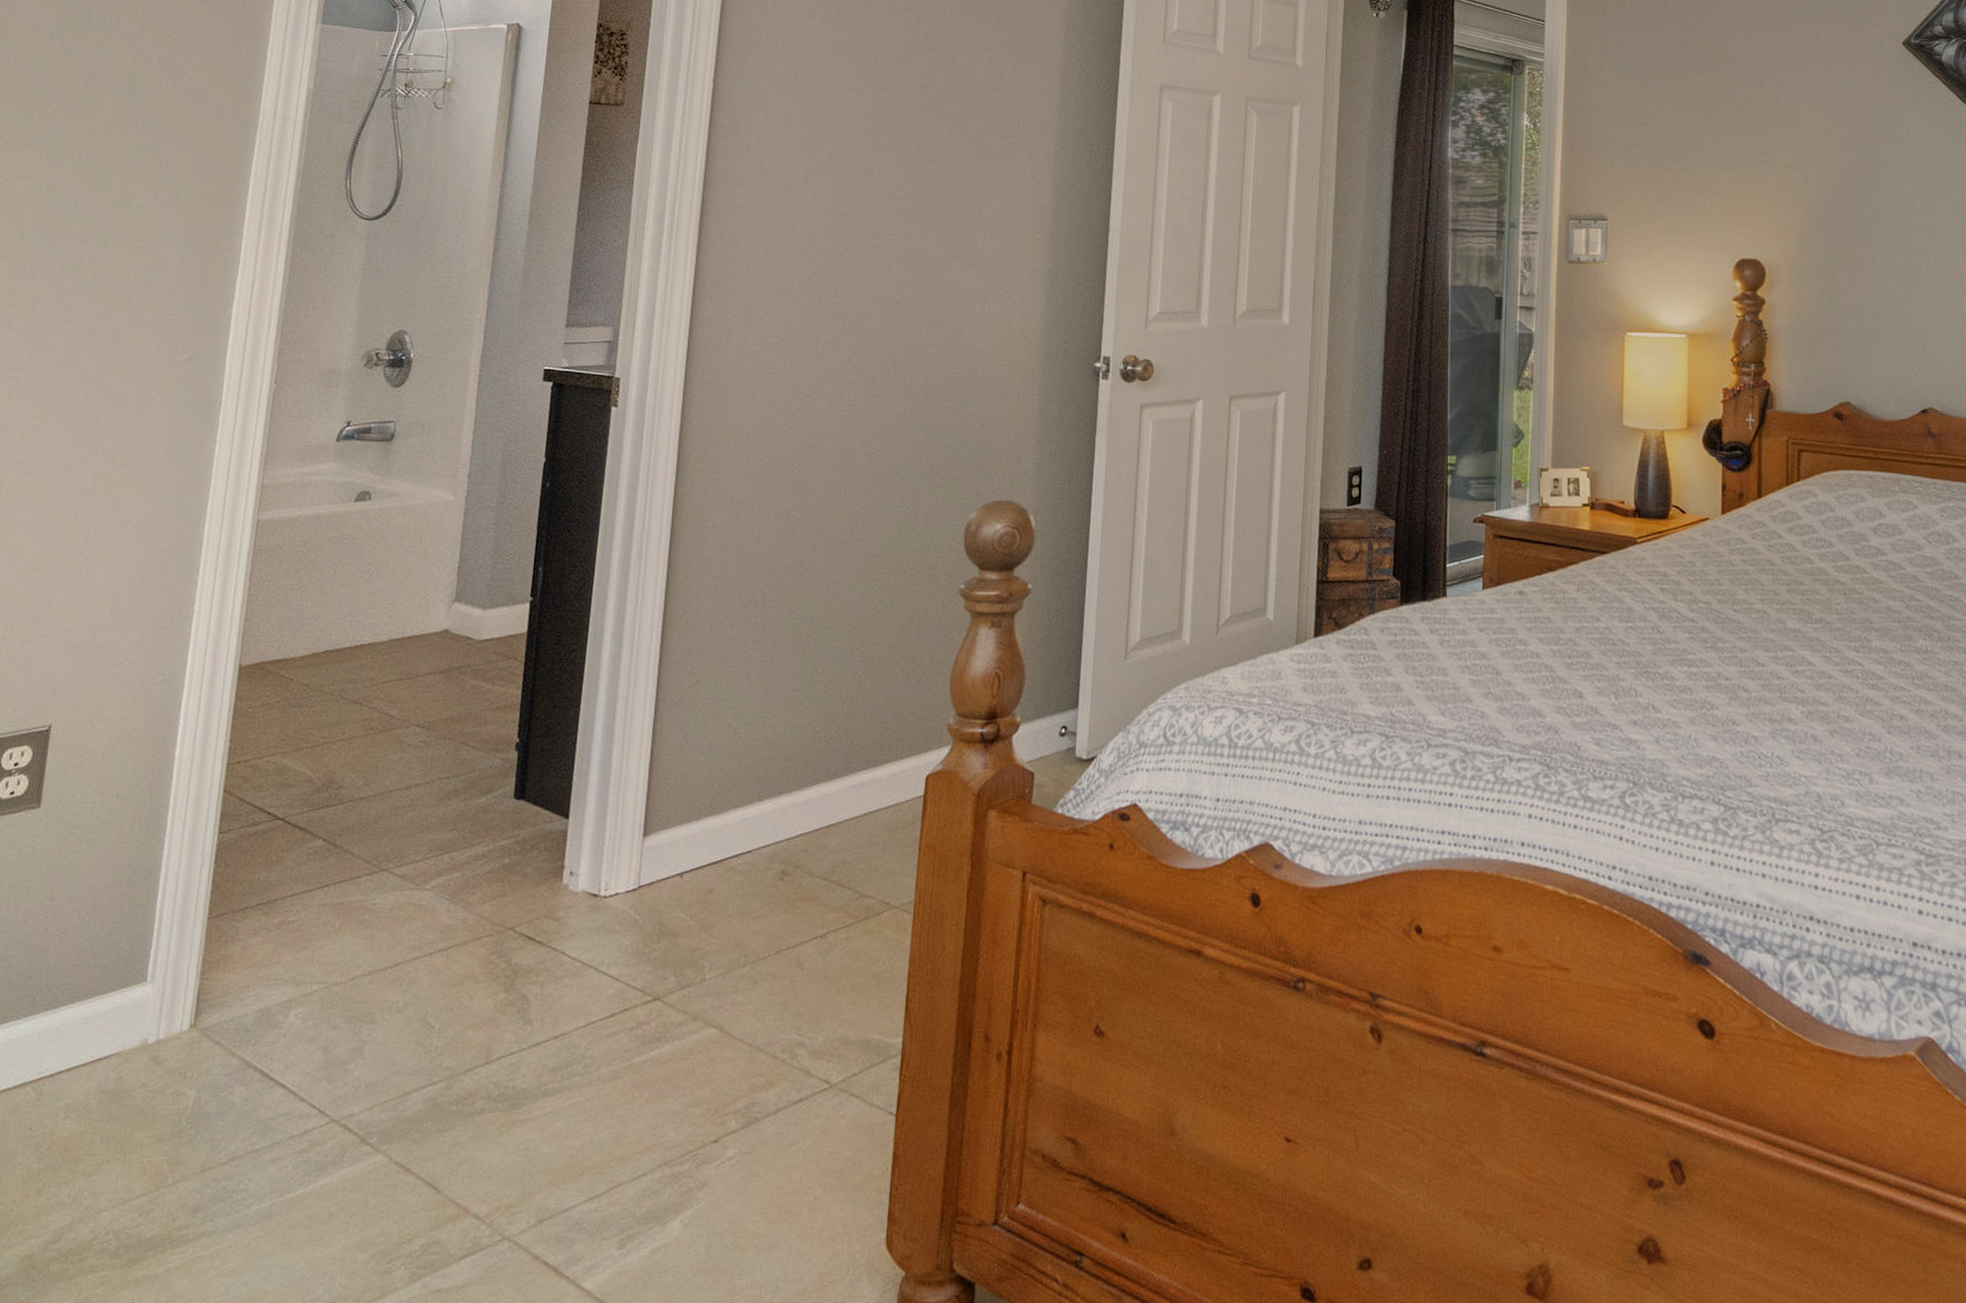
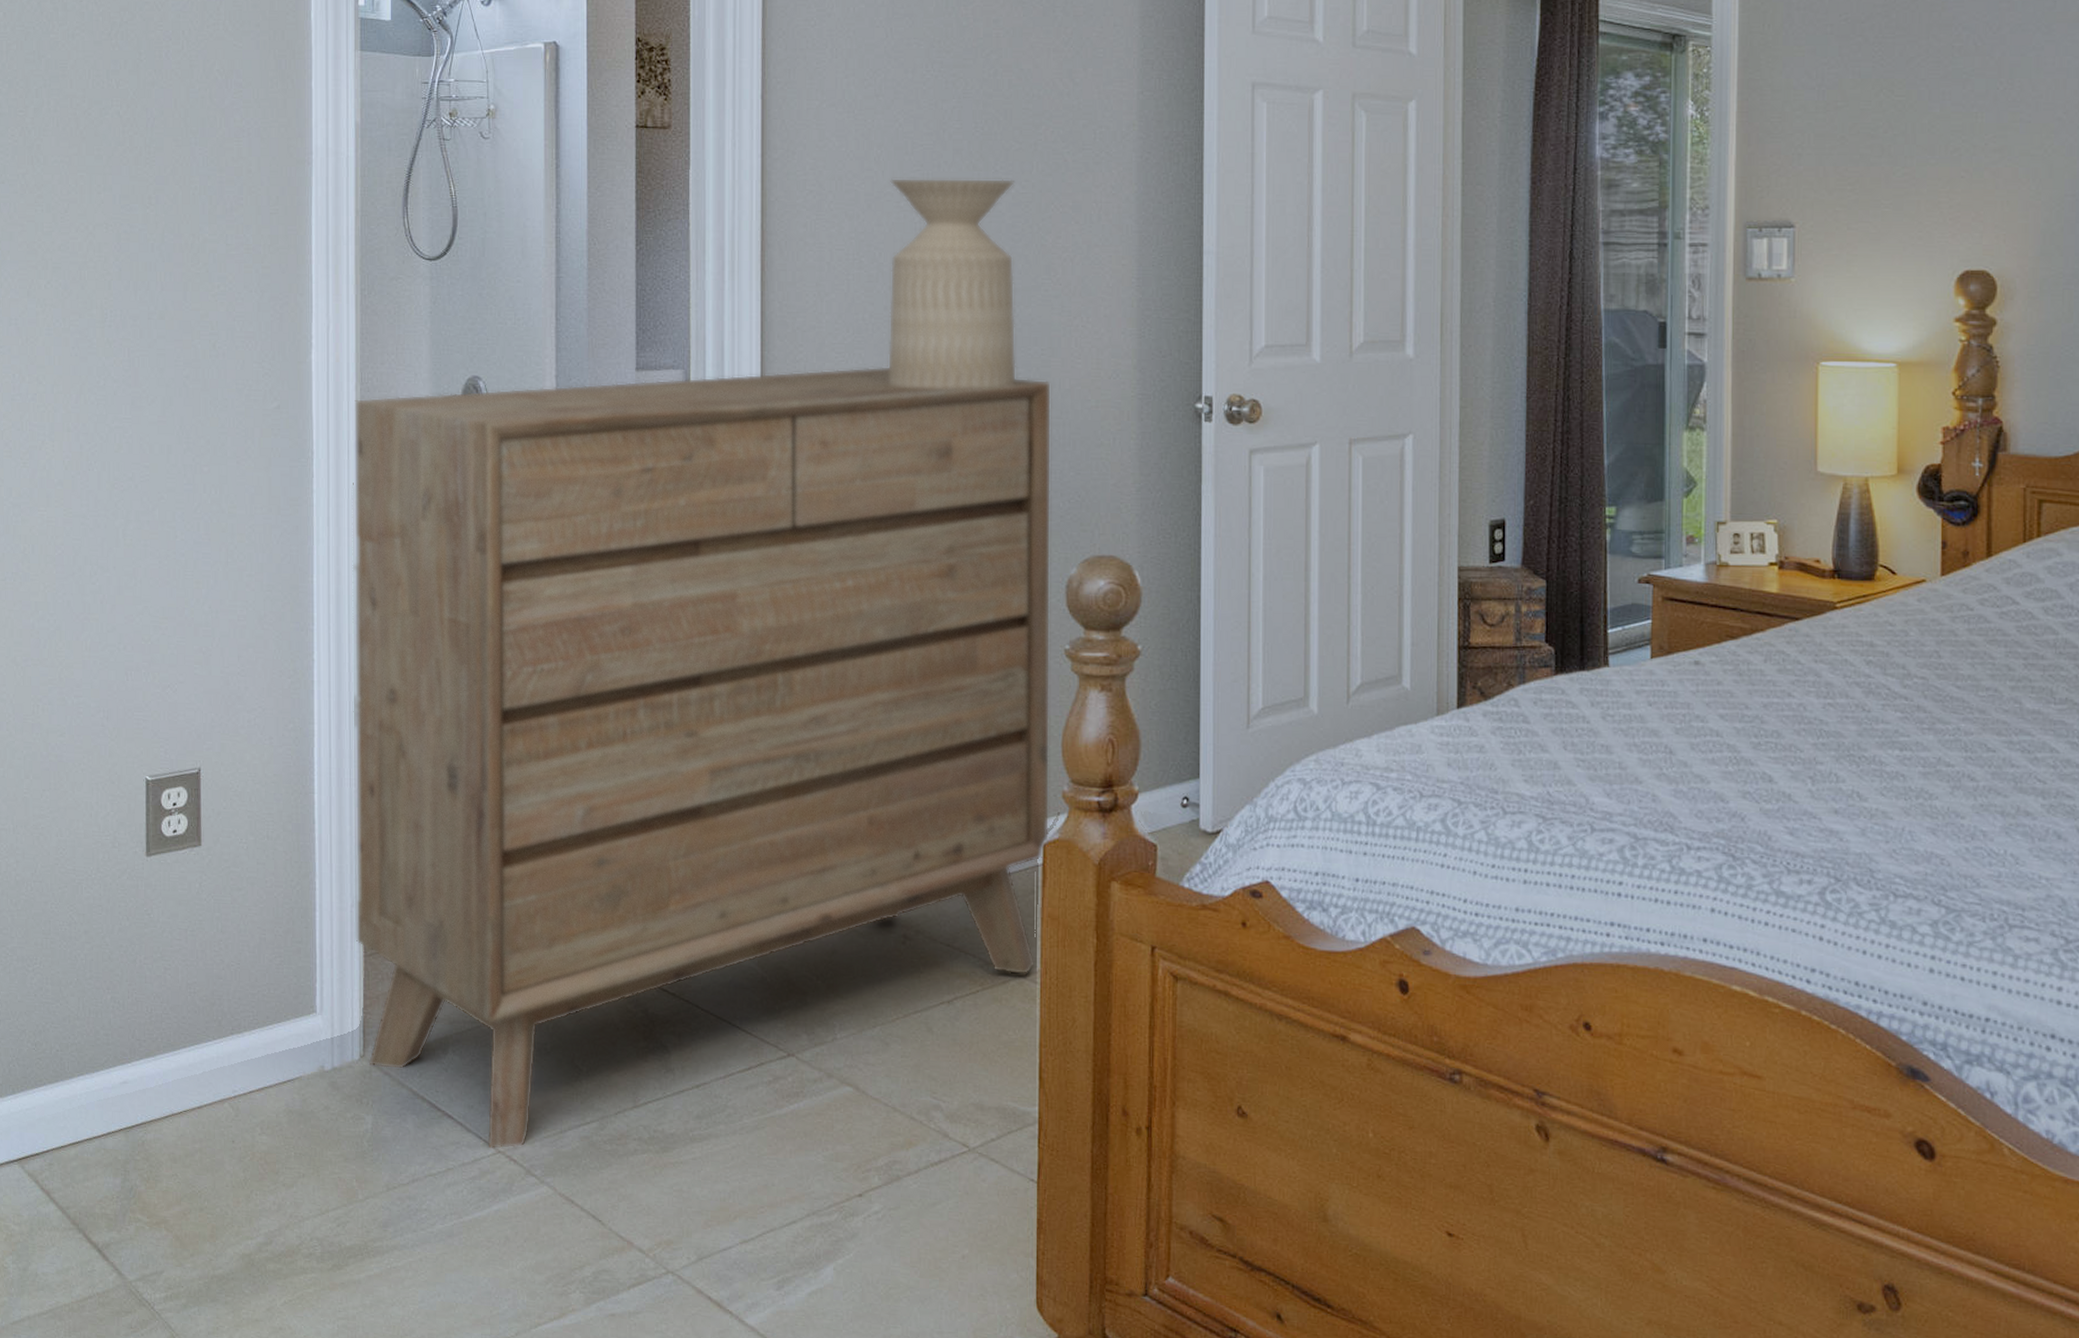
dresser: none [198,325,963,1119] -> present [352,365,1052,1150]
side table: none [811,156,944,348] -> present [887,177,1017,389]

